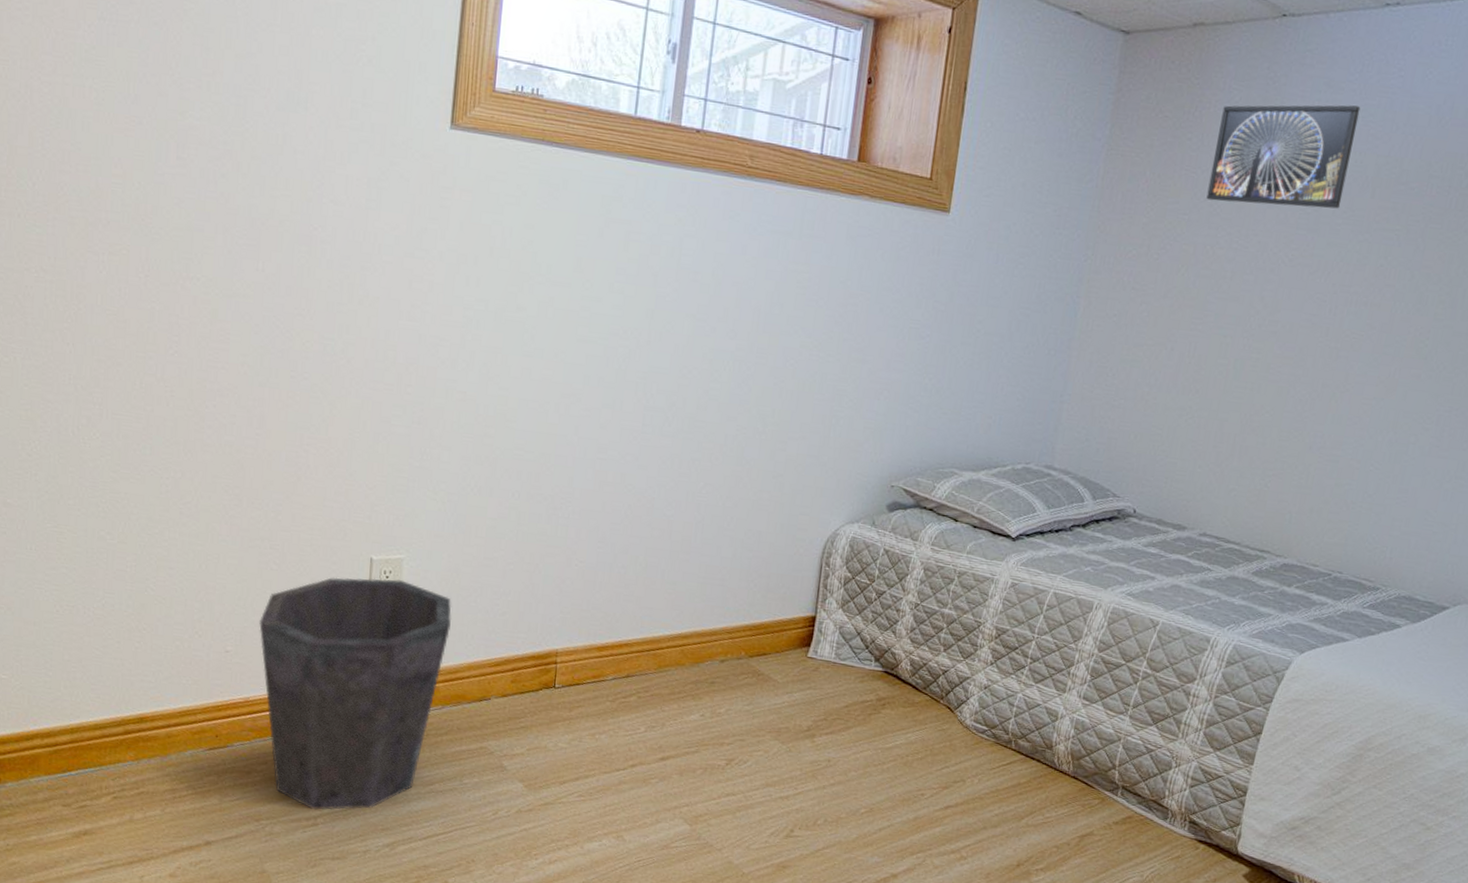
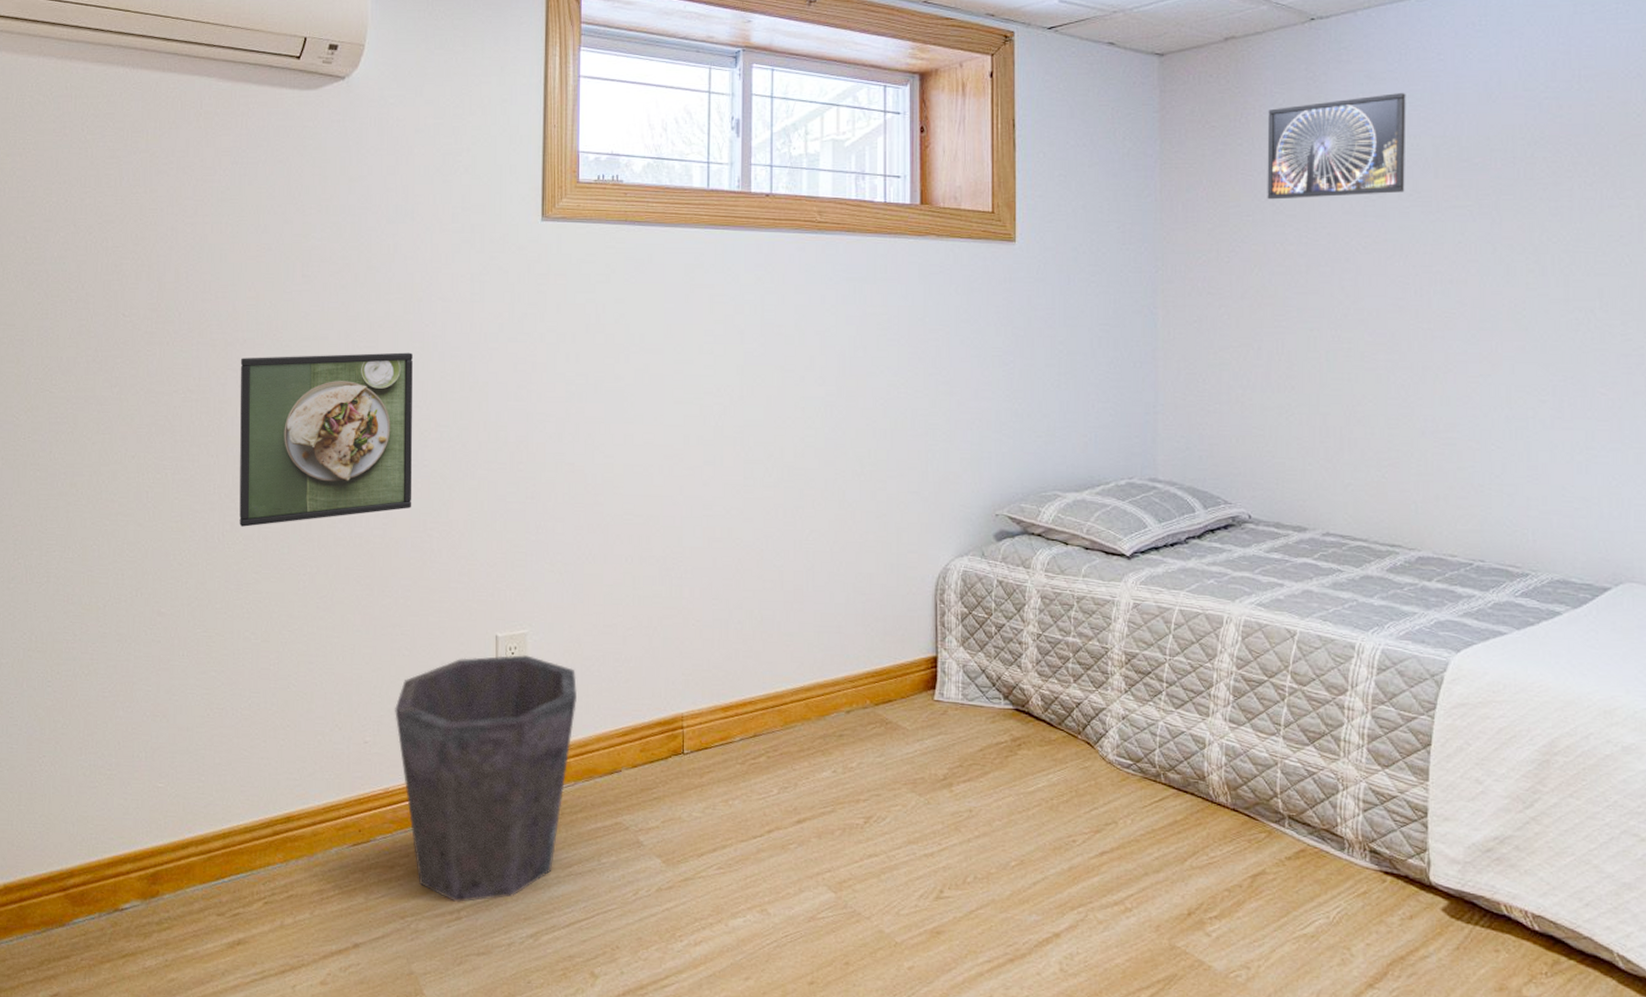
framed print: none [97,241,298,423] -> present [239,352,413,527]

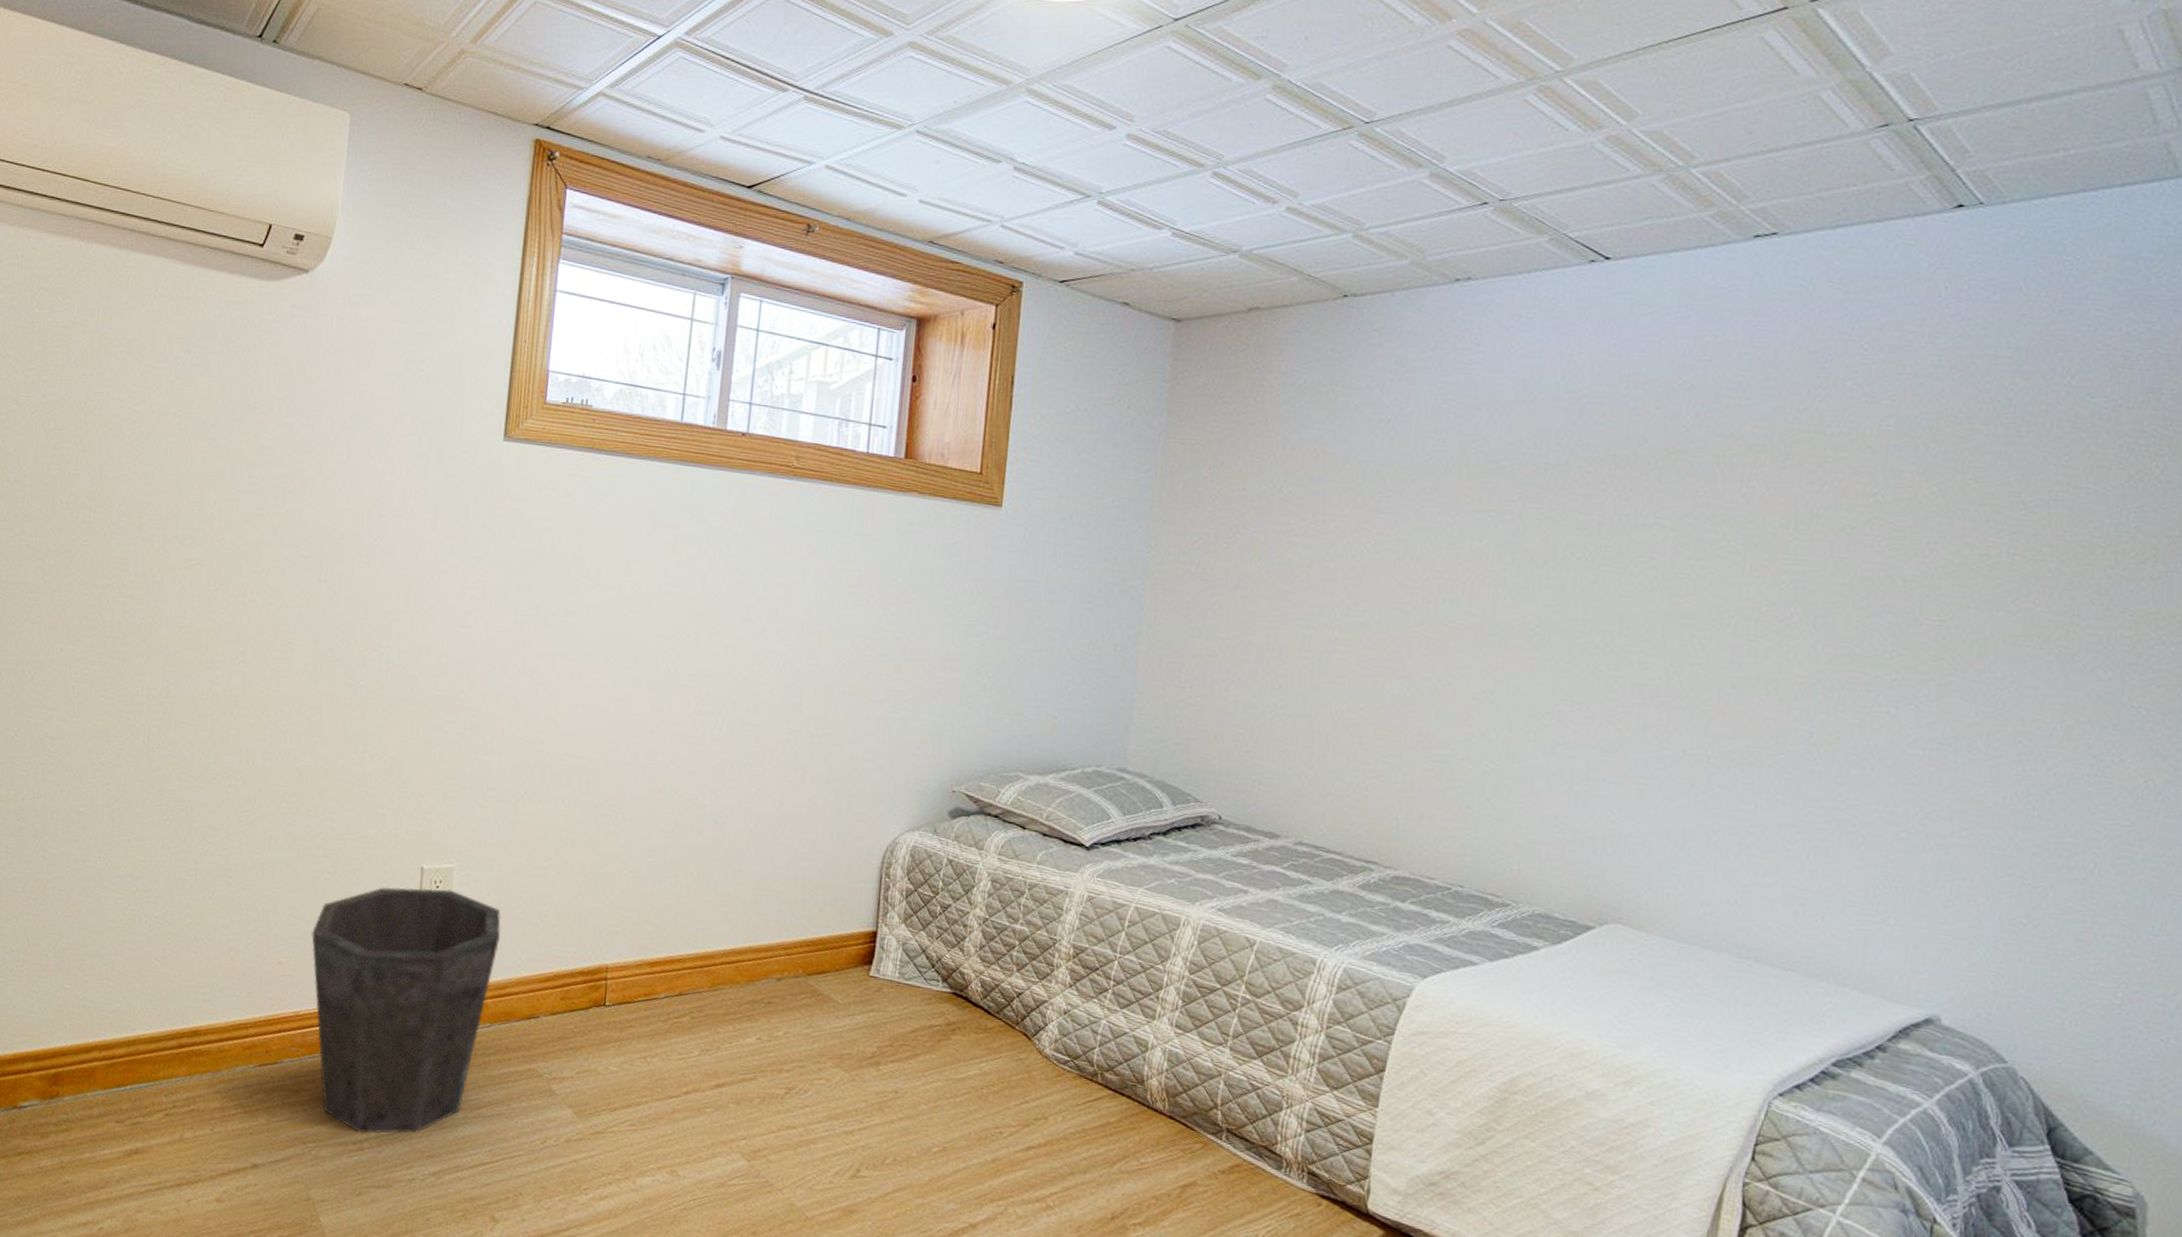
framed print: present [239,352,413,527] -> none [166,556,358,732]
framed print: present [1267,93,1406,200] -> none [1275,383,1438,491]

